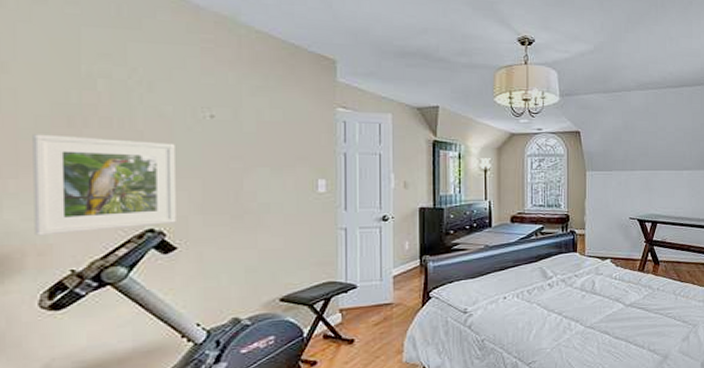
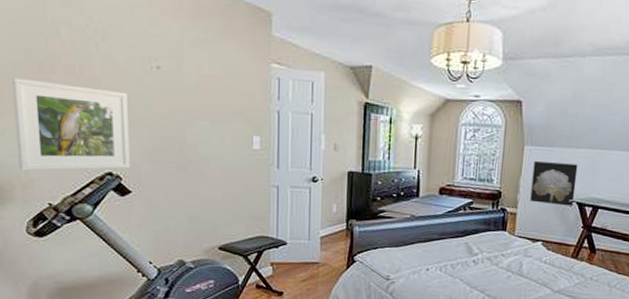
wall art: none [596,185,635,224] -> present [530,161,578,206]

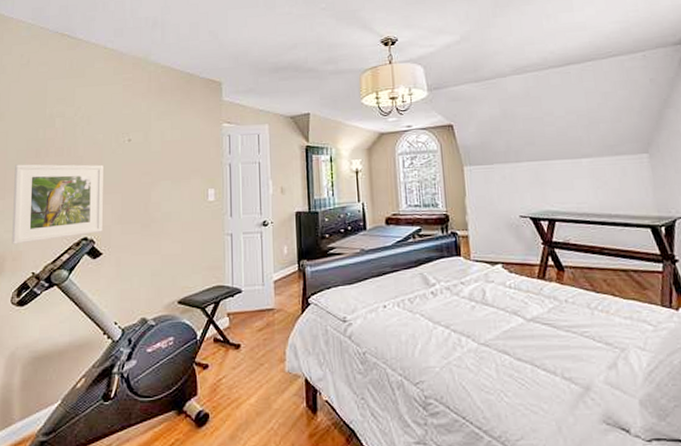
wall art: present [530,161,578,206] -> none [476,178,527,223]

